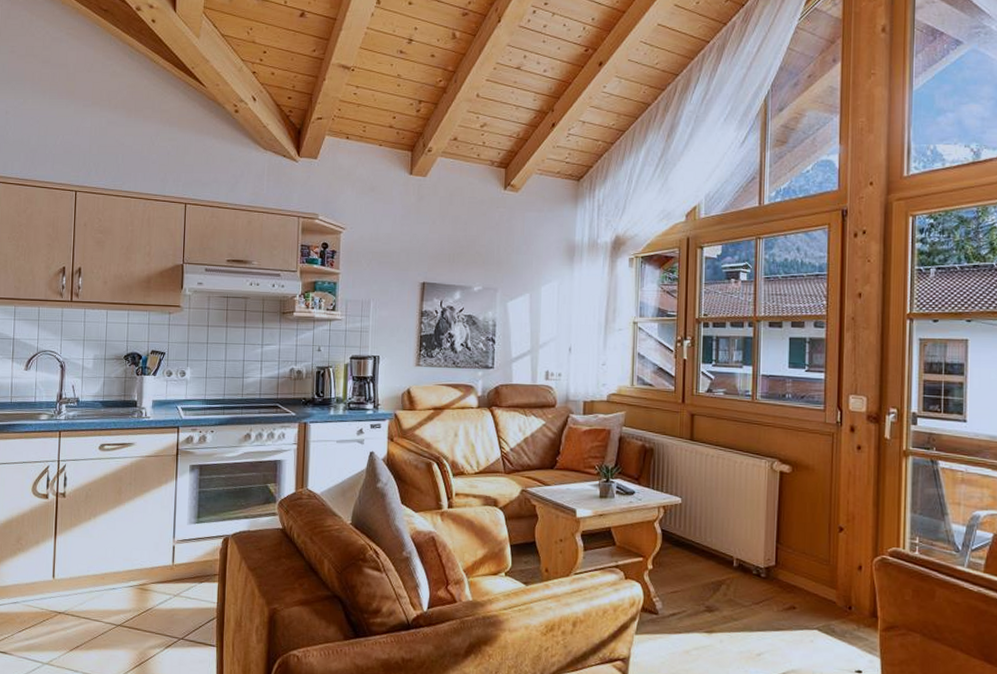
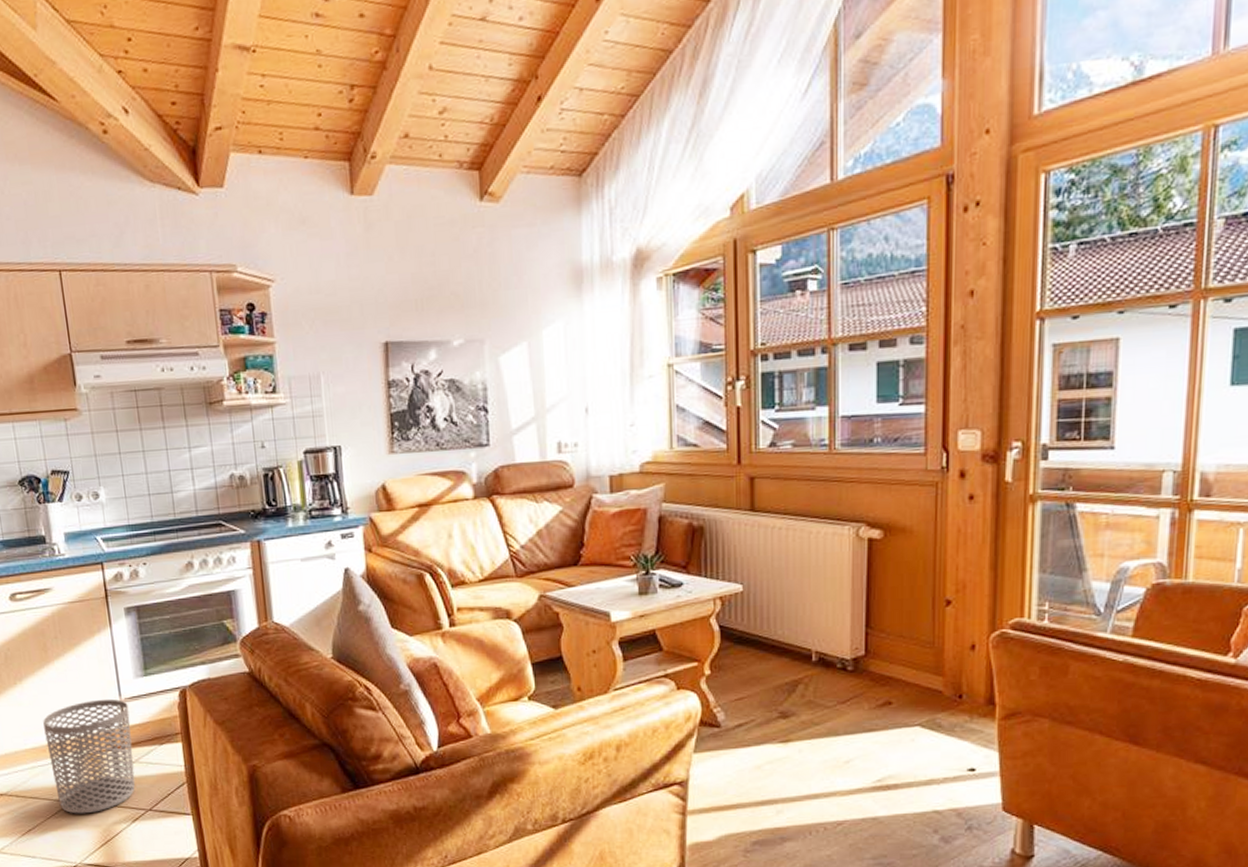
waste bin: none [106,539,179,637] -> present [43,699,135,814]

